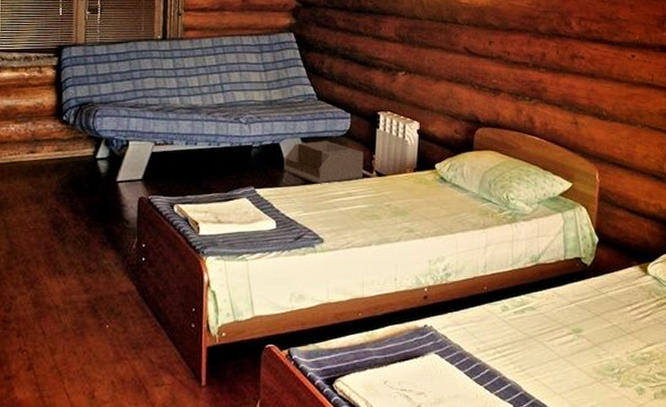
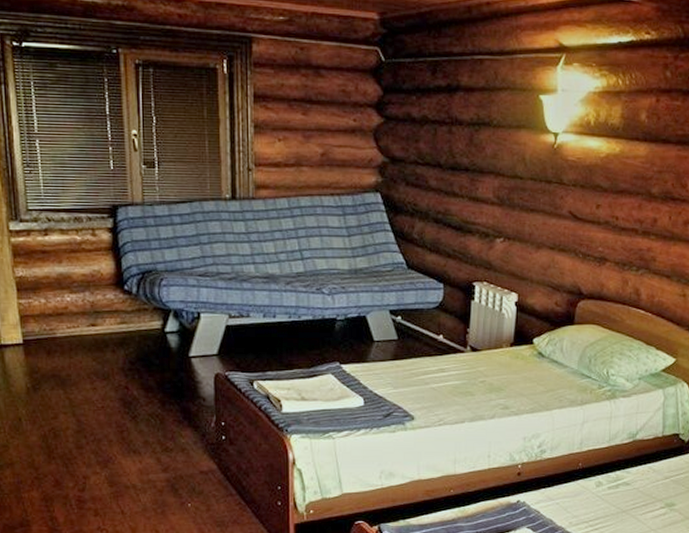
storage bin: present [284,140,364,185] -> none [371,312,457,361]

